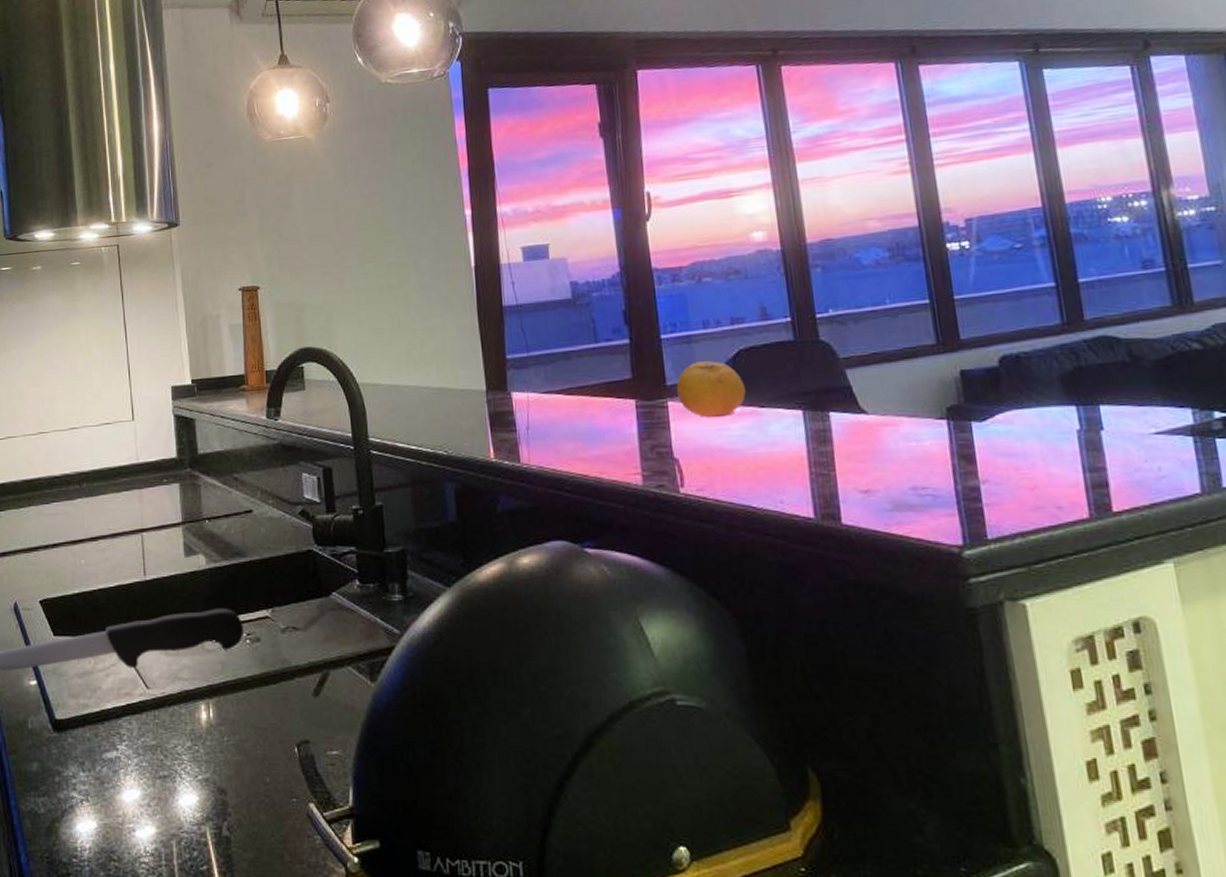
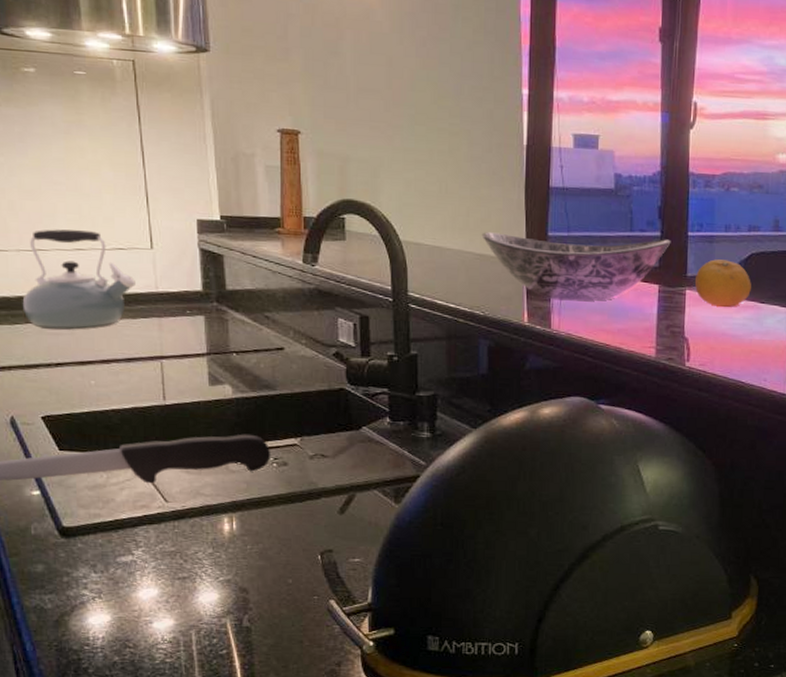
kettle: none [26,409,119,511] -> present [22,229,136,331]
bowl: none [437,346,643,430] -> present [481,232,671,301]

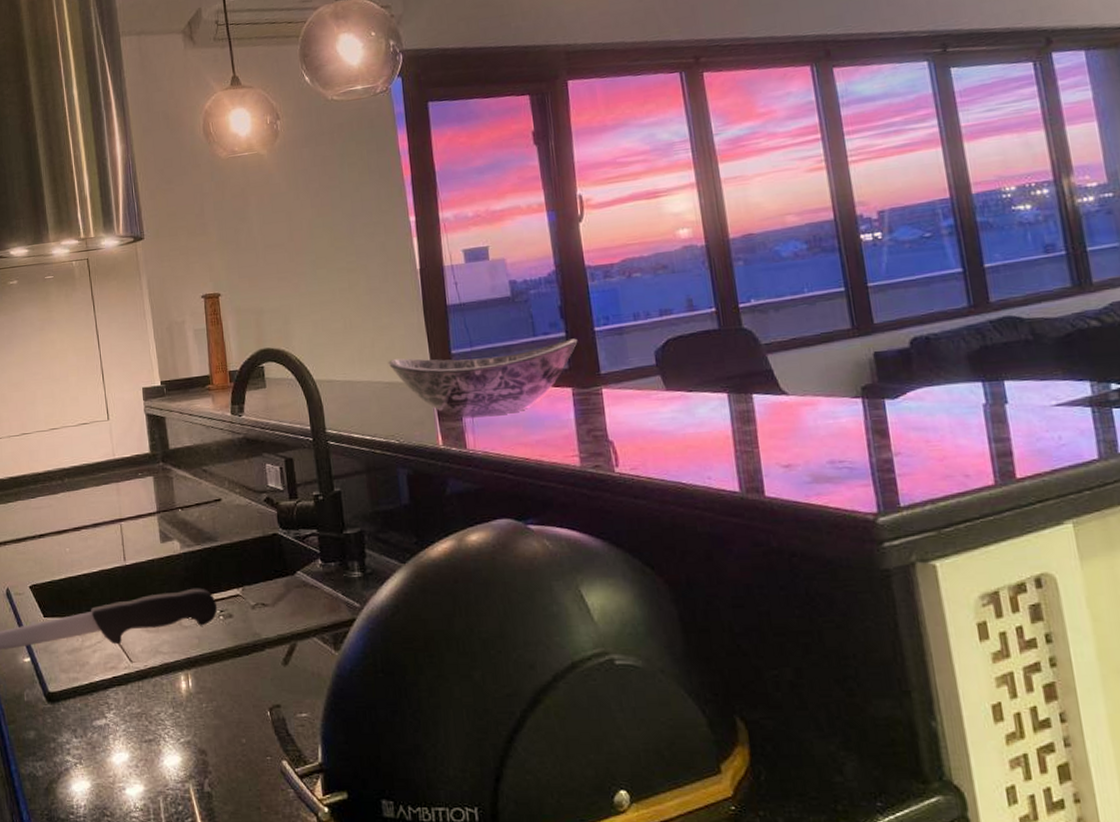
kettle: present [22,229,136,331] -> none [13,411,97,505]
fruit: present [694,259,751,307] -> none [609,350,675,402]

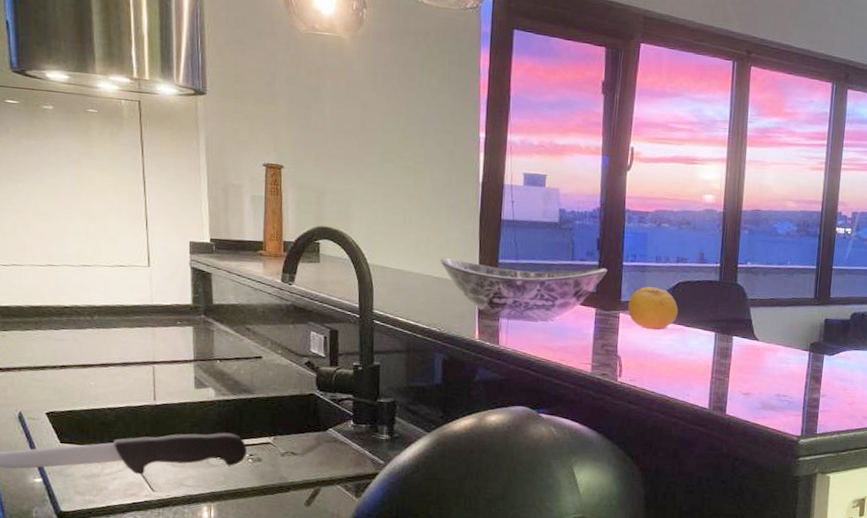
fruit: none [609,350,675,402] -> present [627,286,678,330]

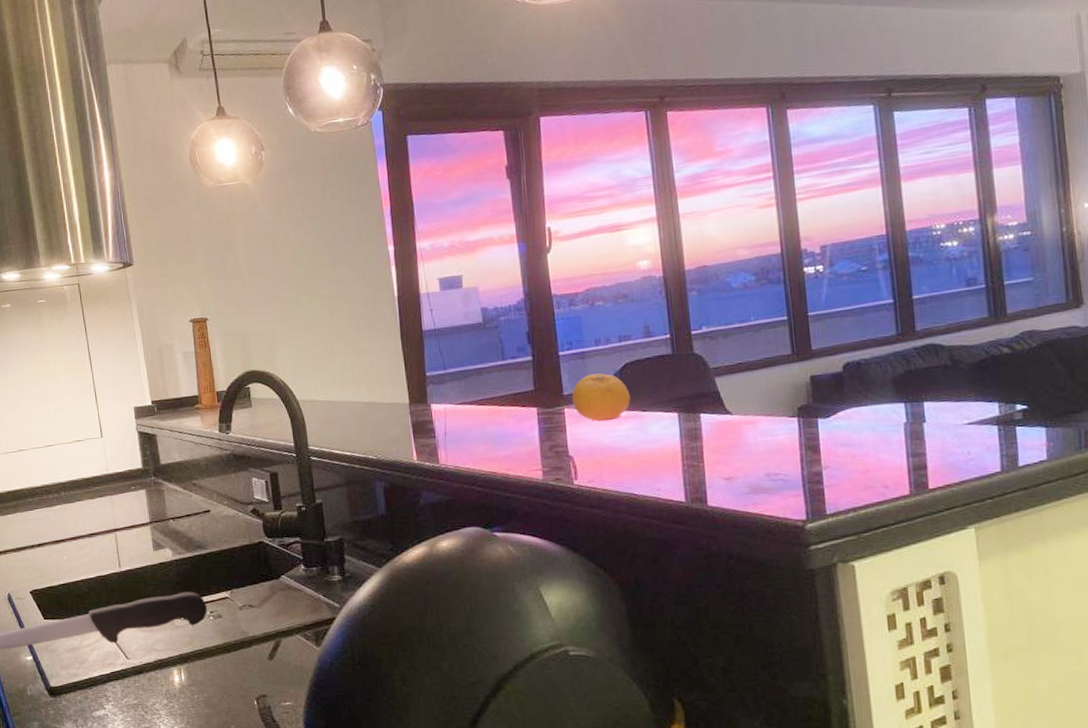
bowl: present [440,258,608,322] -> none [366,362,543,436]

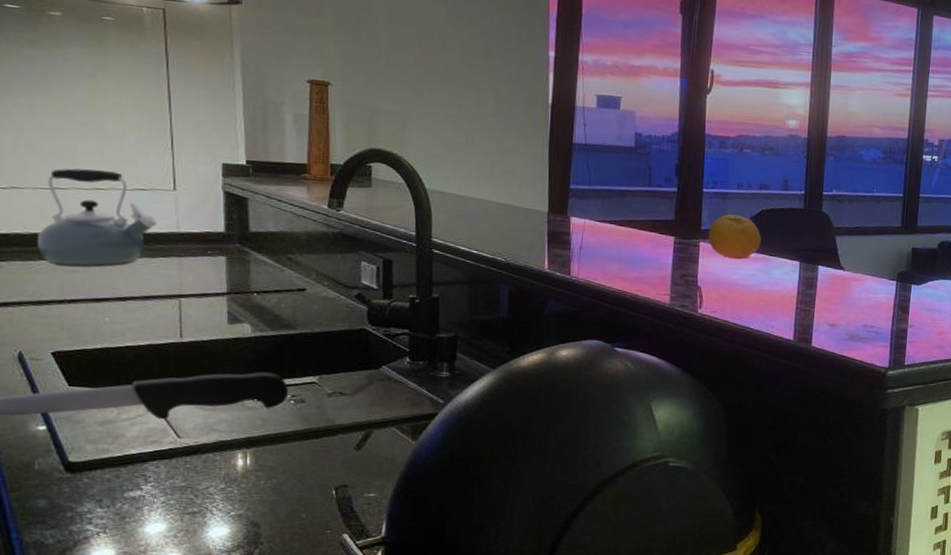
kettle: none [11,429,92,517] -> present [37,168,156,268]

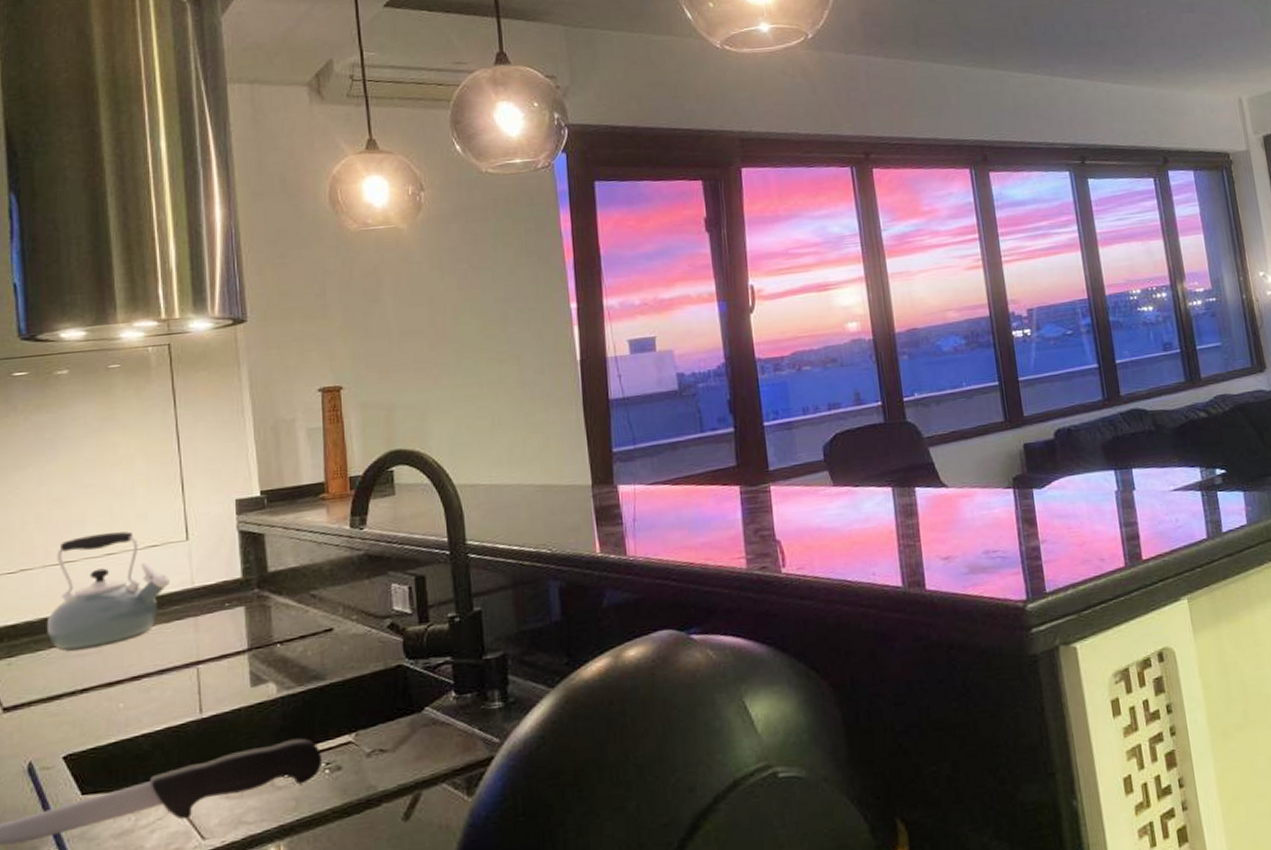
fruit: present [708,214,761,259] -> none [778,445,842,499]

